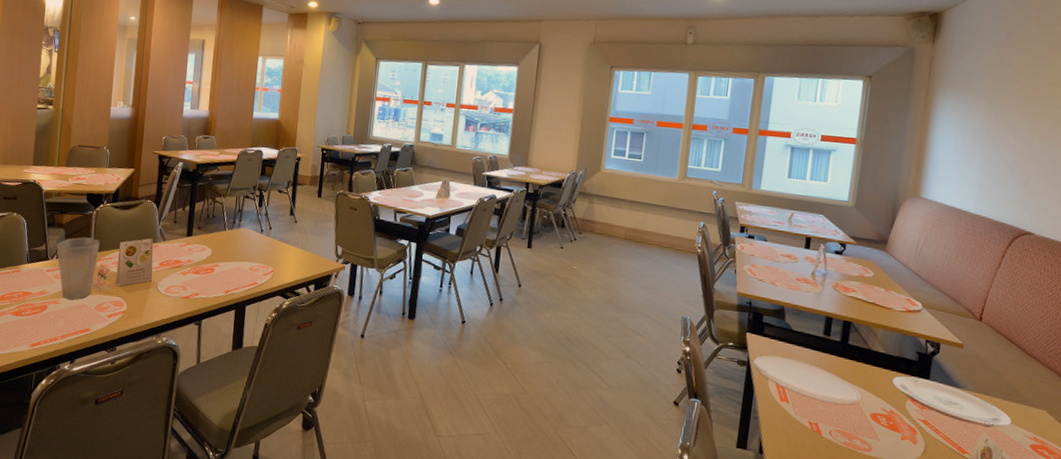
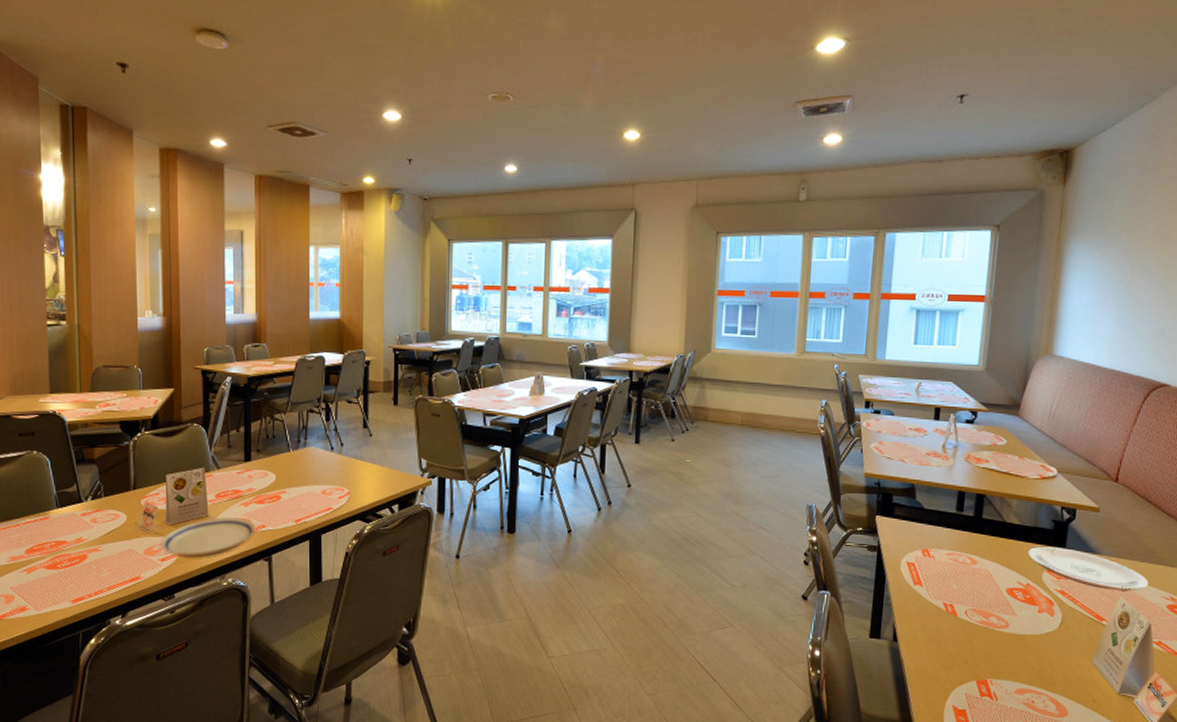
cup: present [56,237,100,300] -> none [90,472,142,545]
plate: none [109,283,191,317] -> present [161,517,256,558]
plate: present [753,355,861,406] -> none [884,537,997,583]

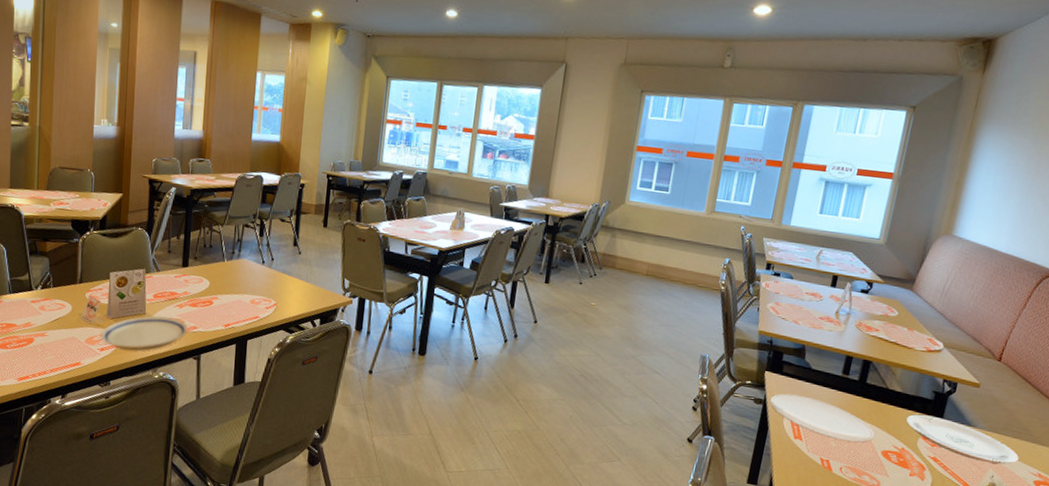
plate: none [884,537,997,583] -> present [770,393,874,443]

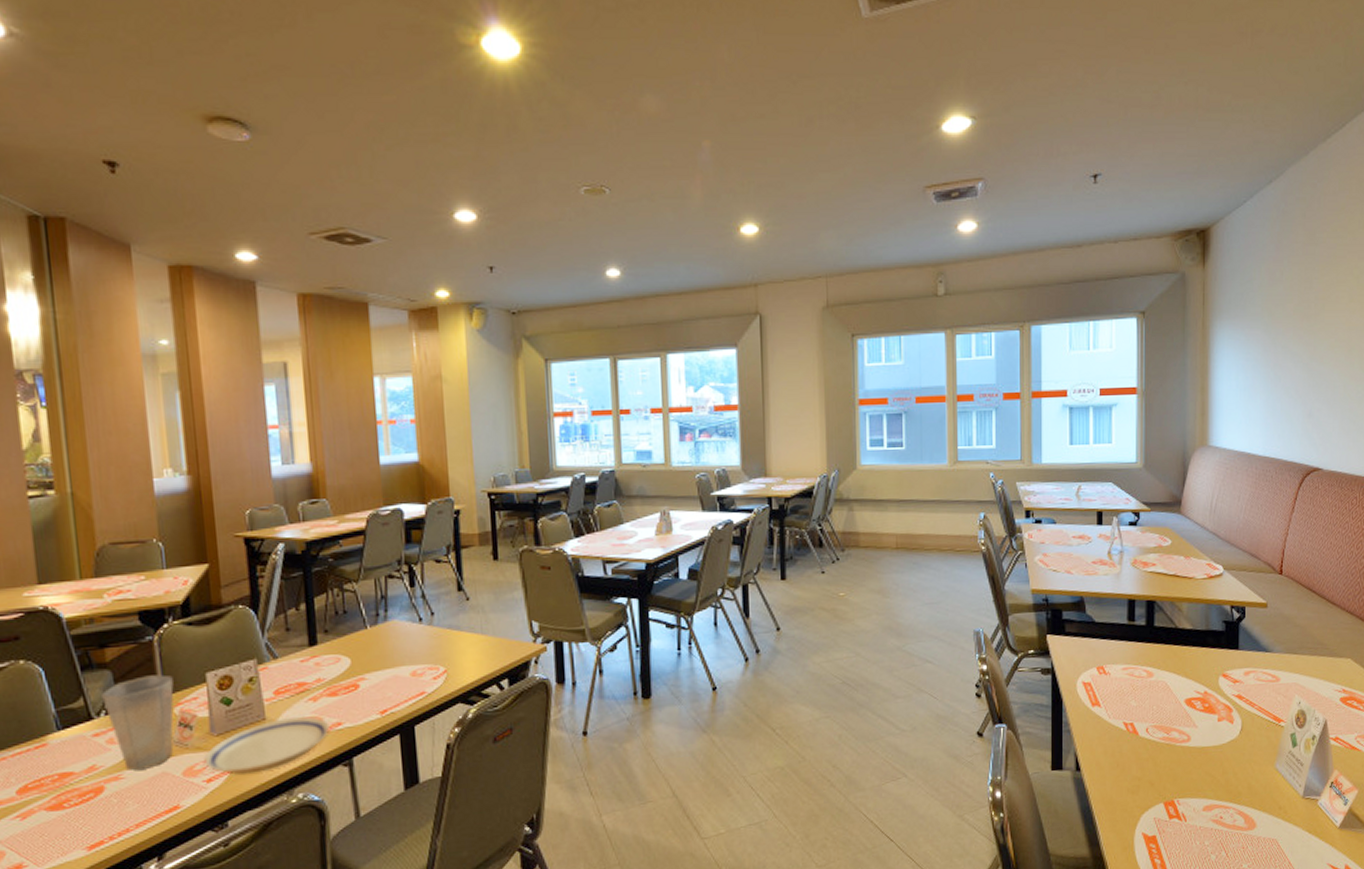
cup: none [40,266,88,332] -> present [102,674,174,770]
plate: present [770,393,874,443] -> none [1058,654,1173,698]
plate: present [906,414,1019,464] -> none [1203,649,1321,689]

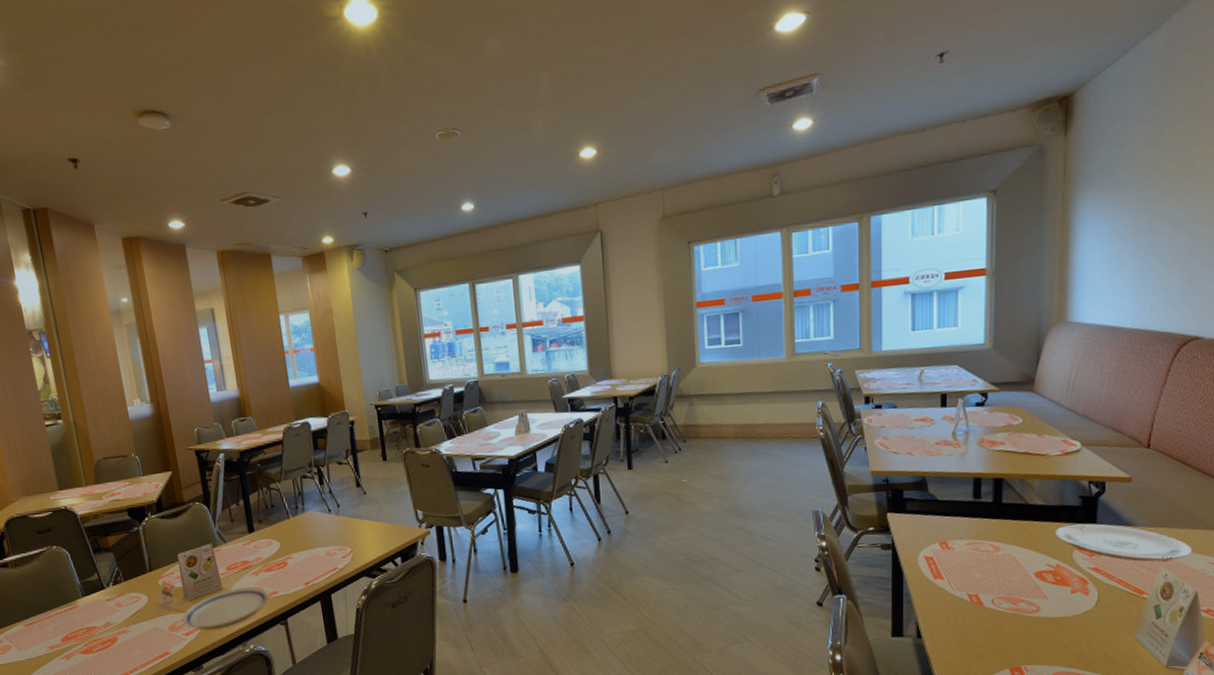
cup: present [102,674,174,770] -> none [109,556,161,626]
plate: none [1203,649,1321,689] -> present [1055,523,1193,561]

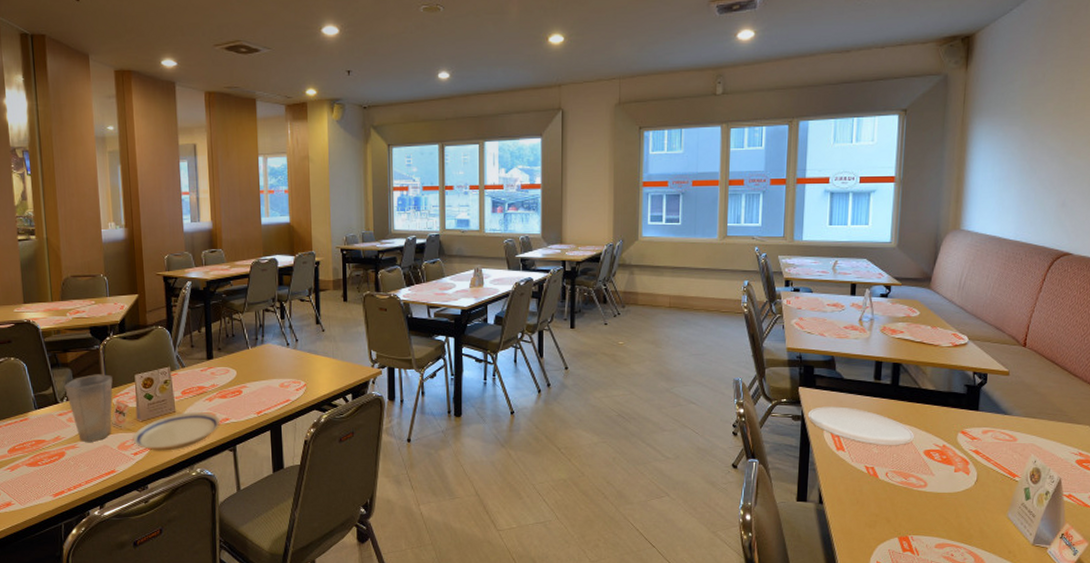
cup: none [109,556,161,626] -> present [64,374,113,442]
plate: none [899,530,1022,571] -> present [808,406,914,446]
plate: present [1055,523,1193,561] -> none [943,409,1058,448]

